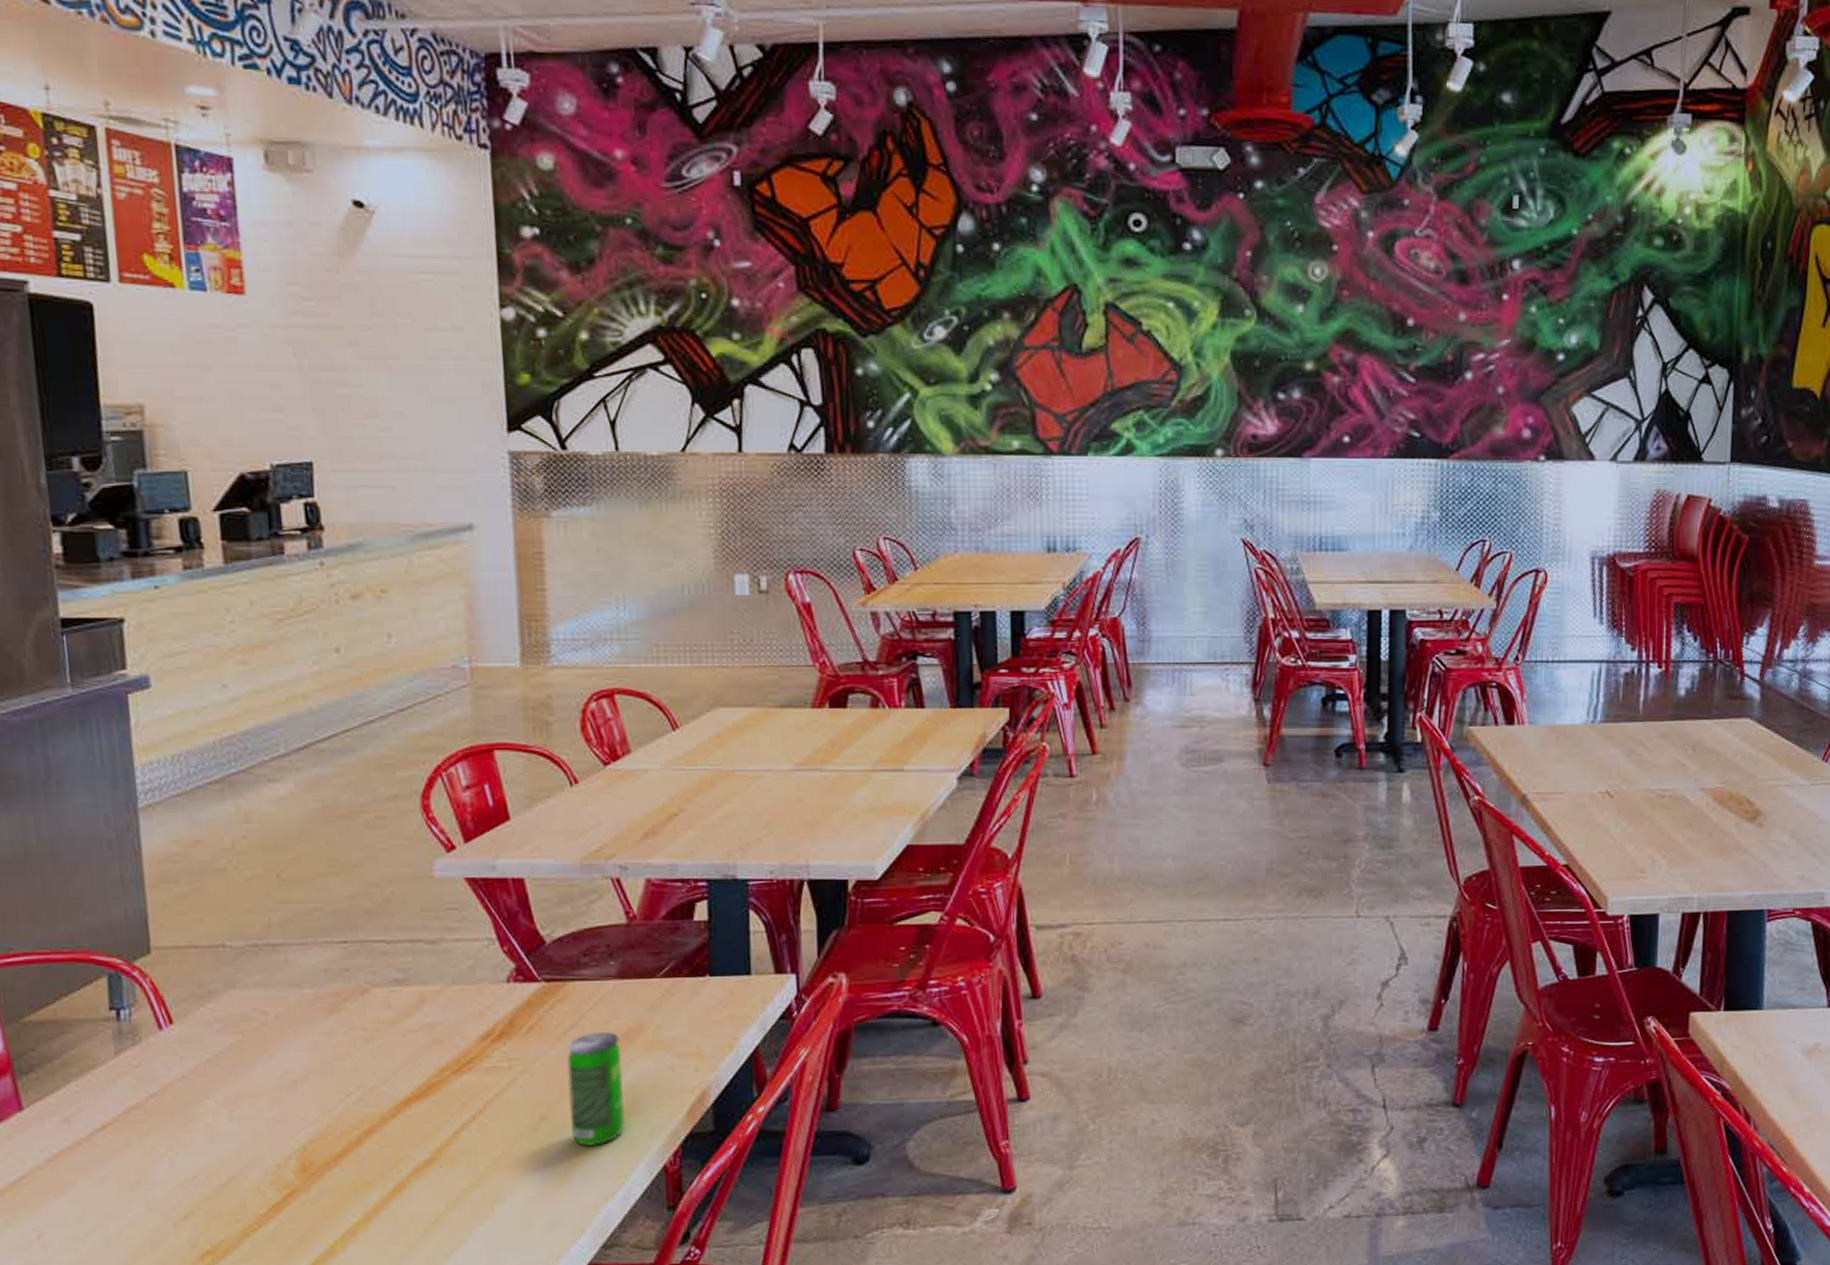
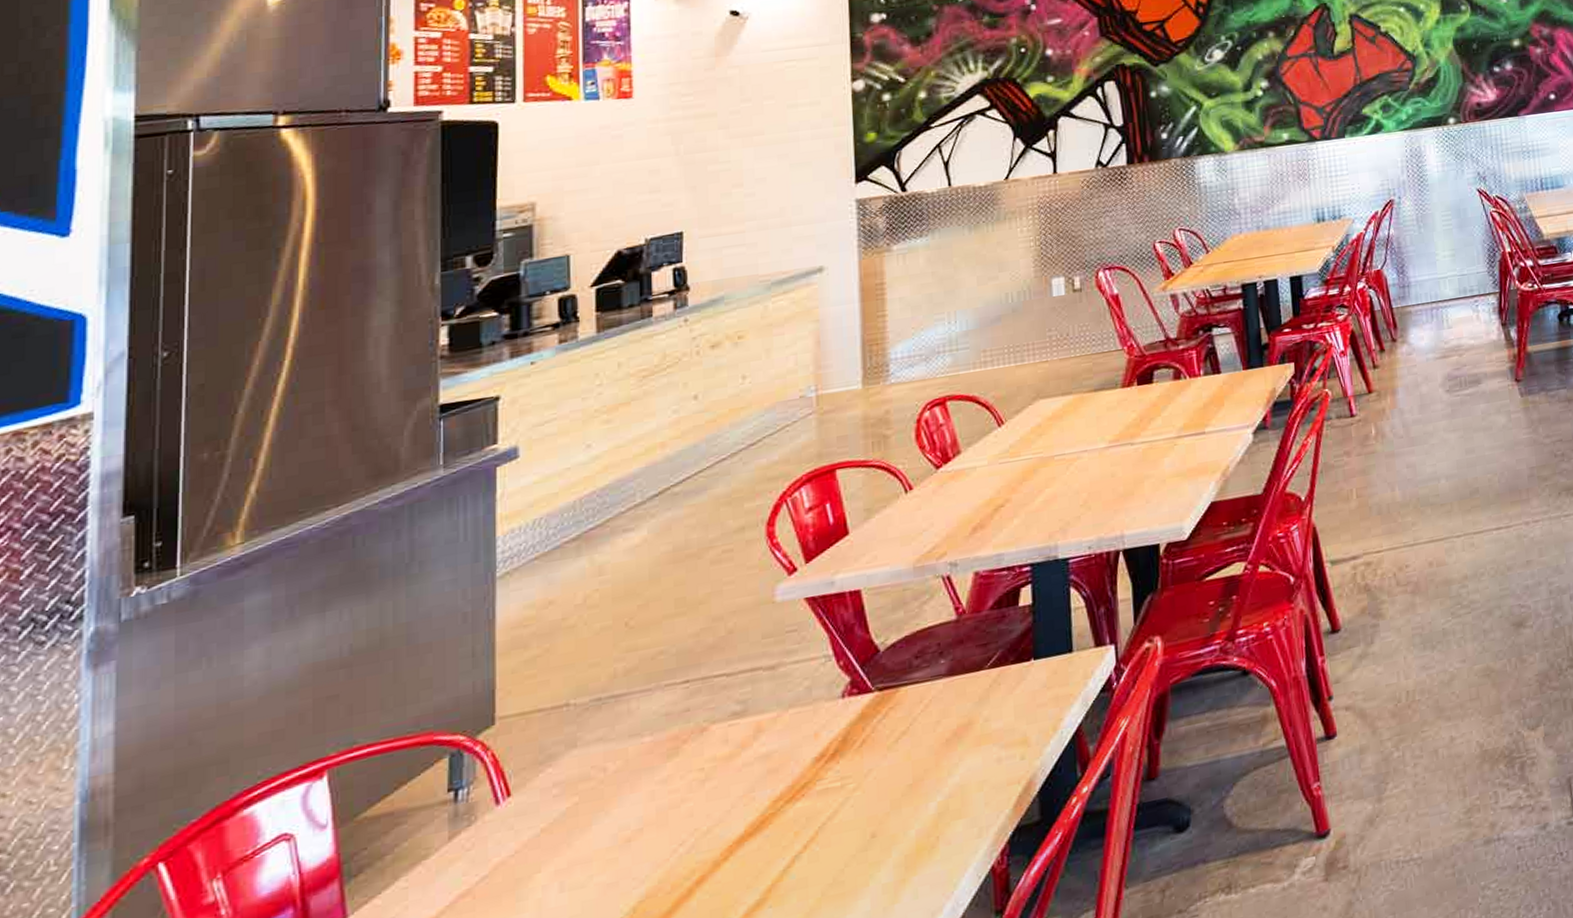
beverage can: present [567,1031,626,1147] -> none [898,732,955,859]

